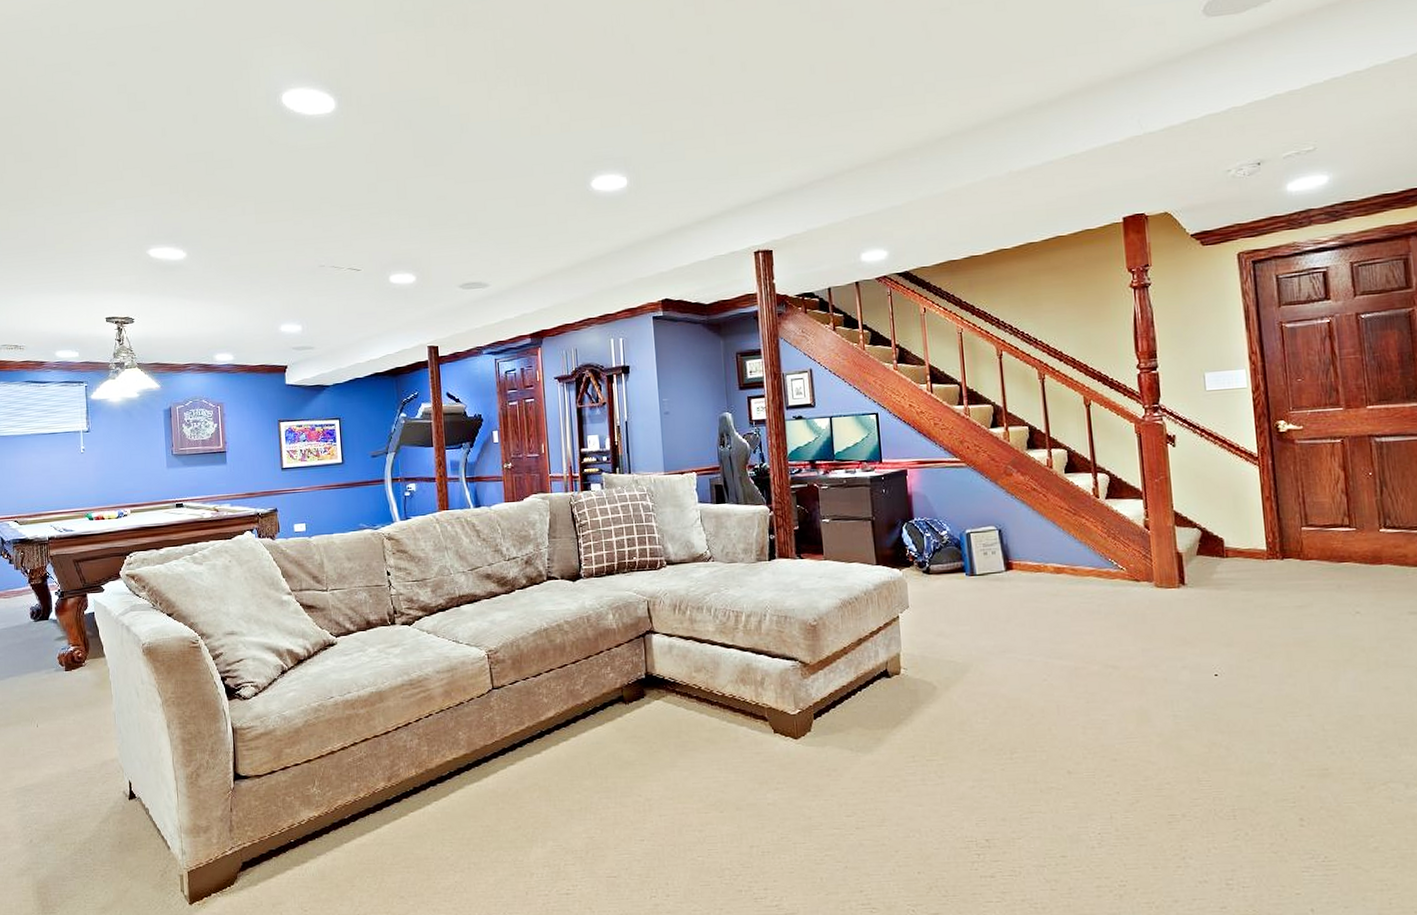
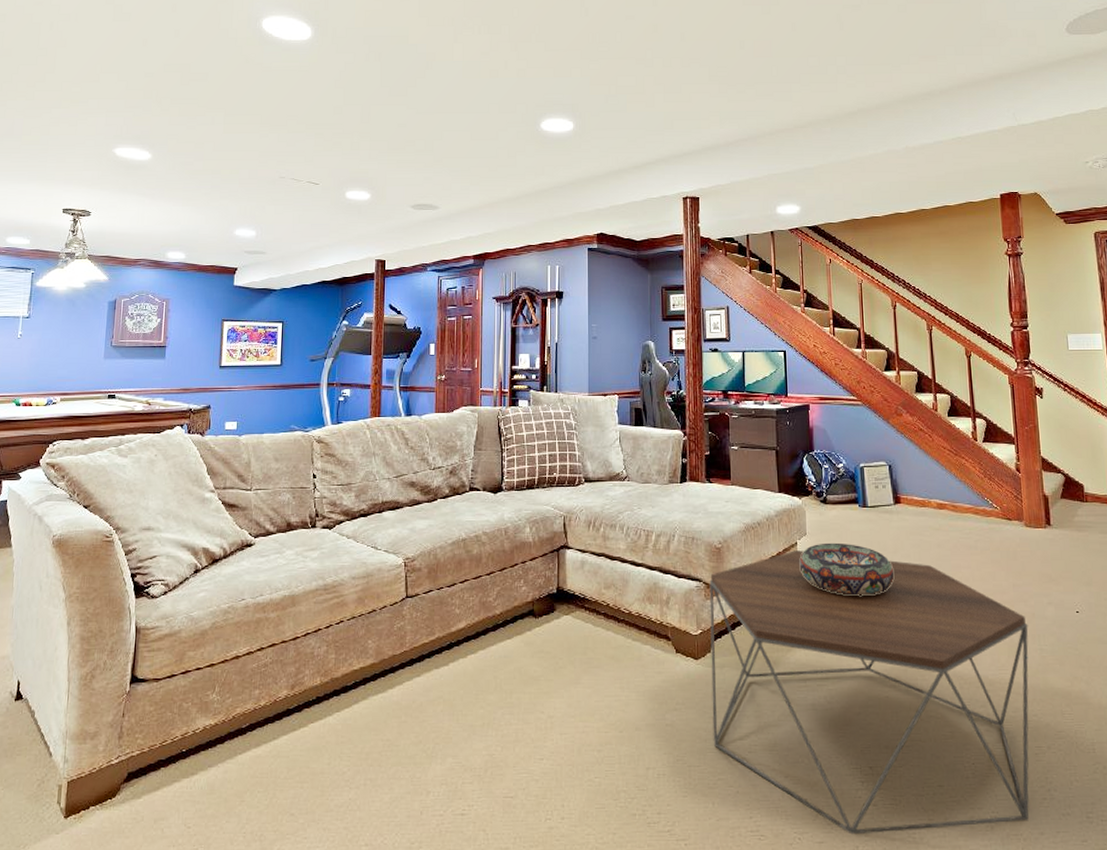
coffee table: none [805,624,1162,906] -> present [709,550,1029,835]
decorative bowl: none [902,614,1008,668] -> present [799,542,895,596]

